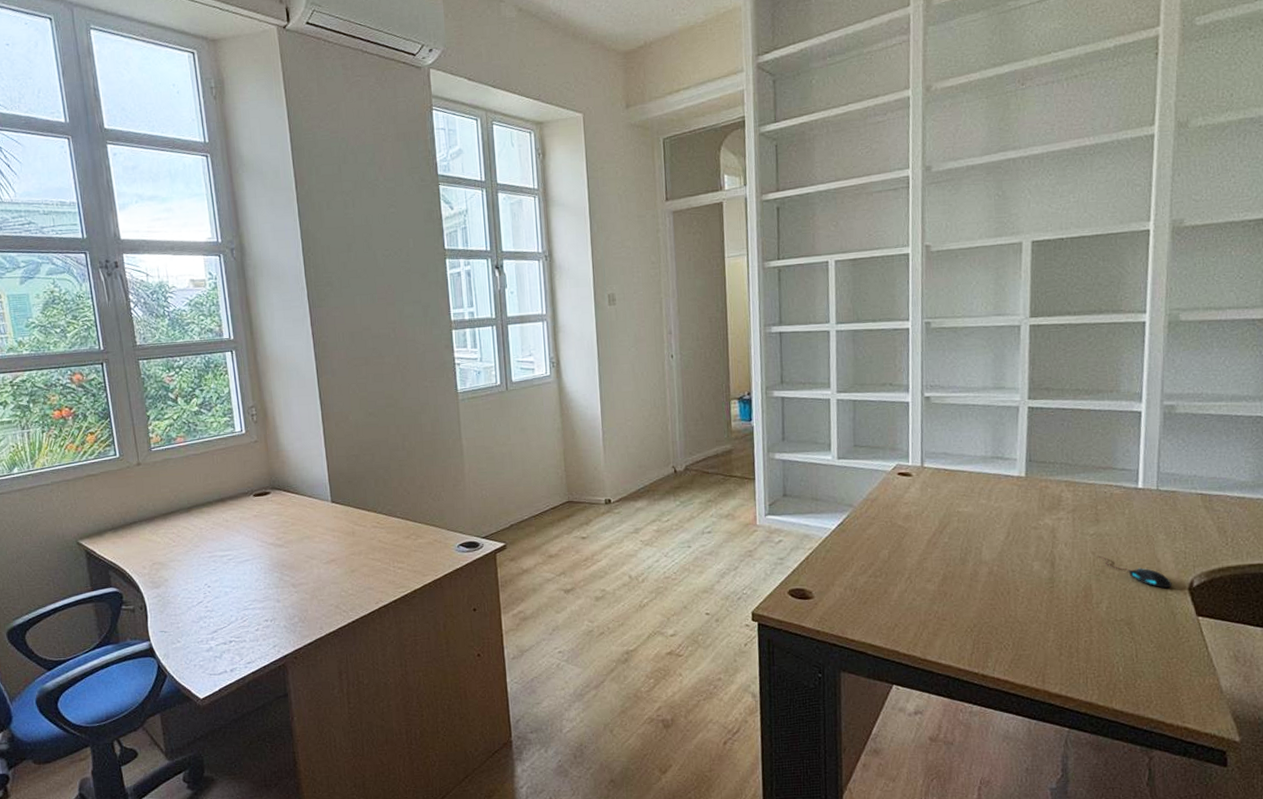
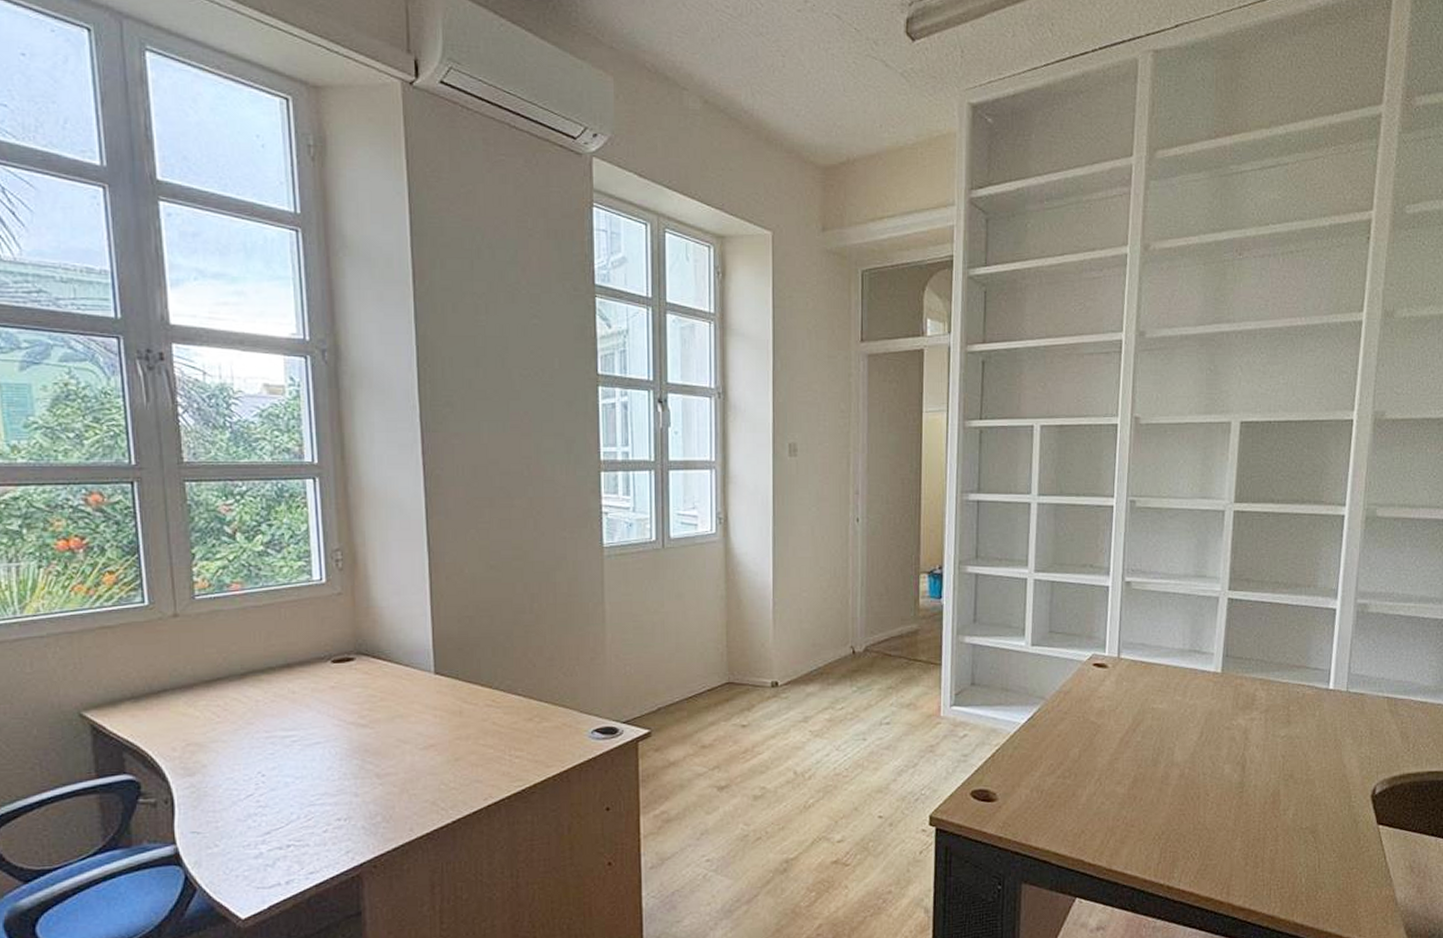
mouse: present [1099,555,1172,589] -> none [1288,759,1356,796]

